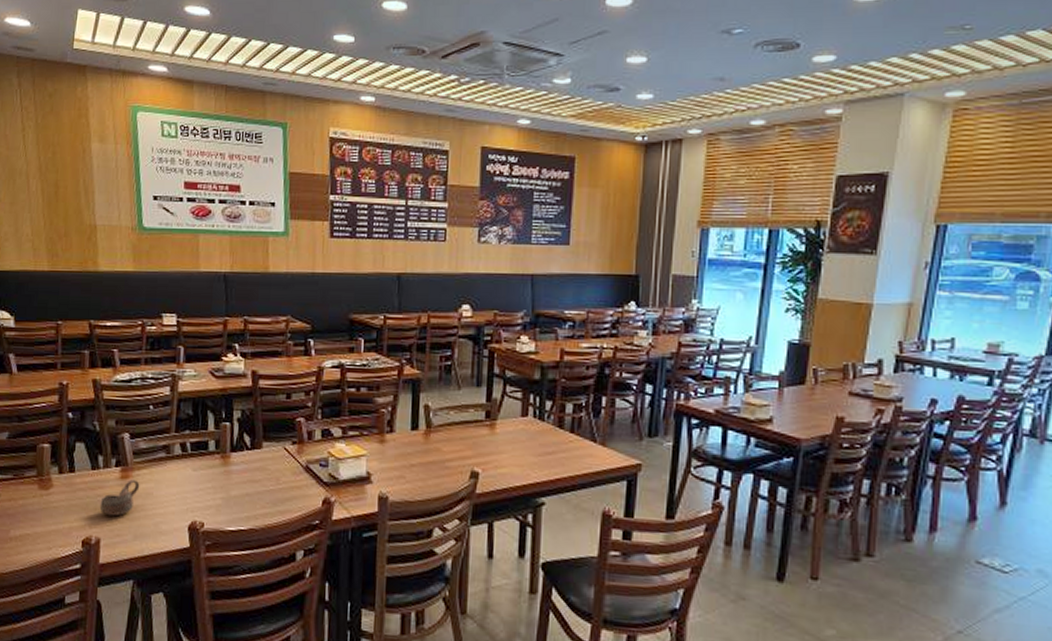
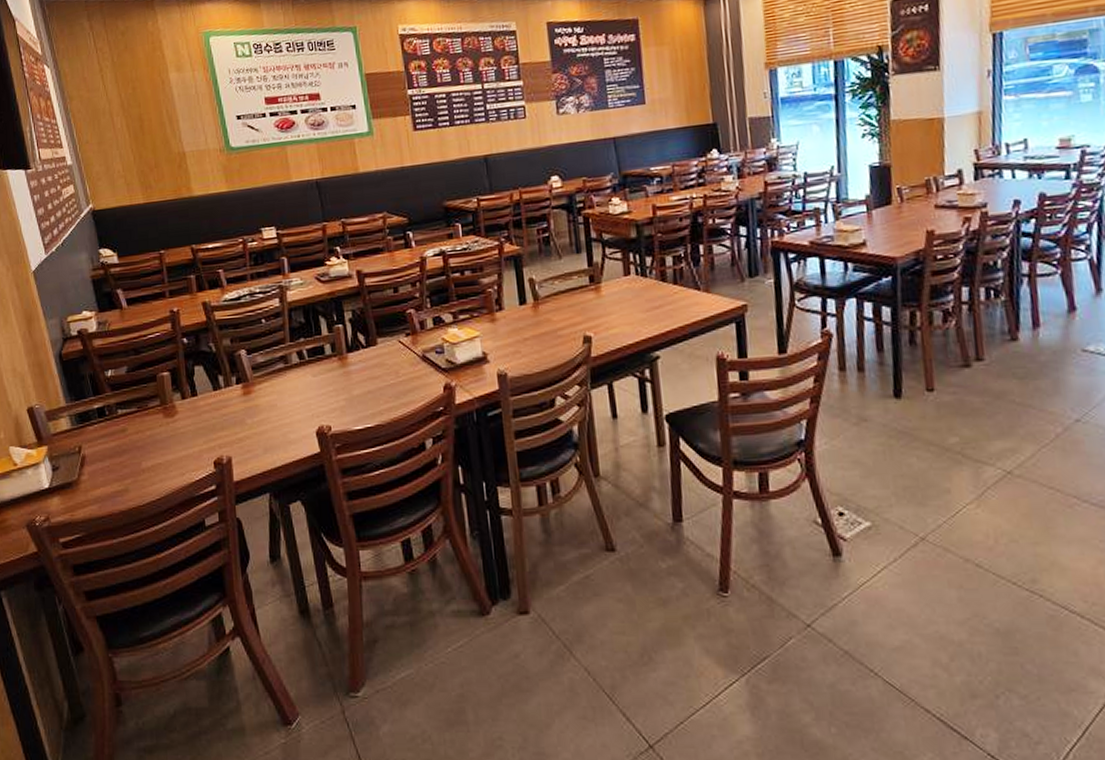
cup: present [99,479,140,516] -> none [226,394,263,433]

